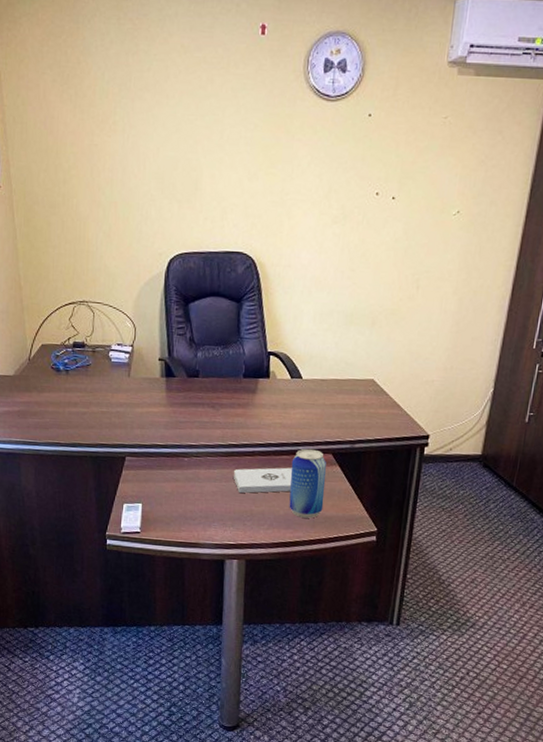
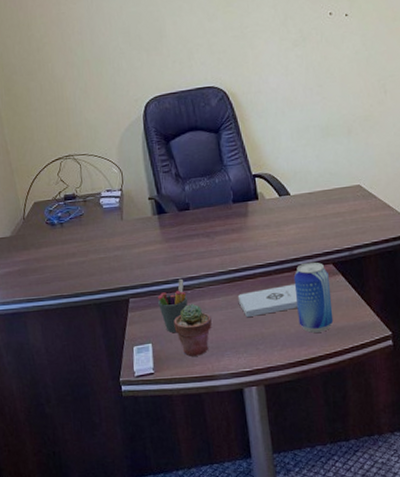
pen holder: none [154,444,184,496] -> present [158,278,188,333]
potted succulent: none [166,470,204,523] -> present [174,303,212,357]

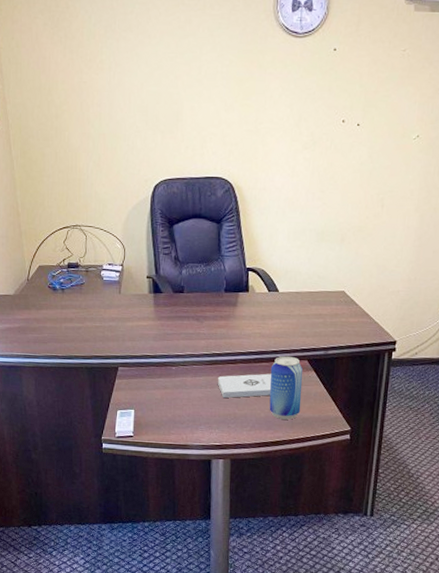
pen holder: present [158,278,188,333] -> none [144,355,172,402]
potted succulent: present [174,303,212,357] -> none [156,378,191,426]

